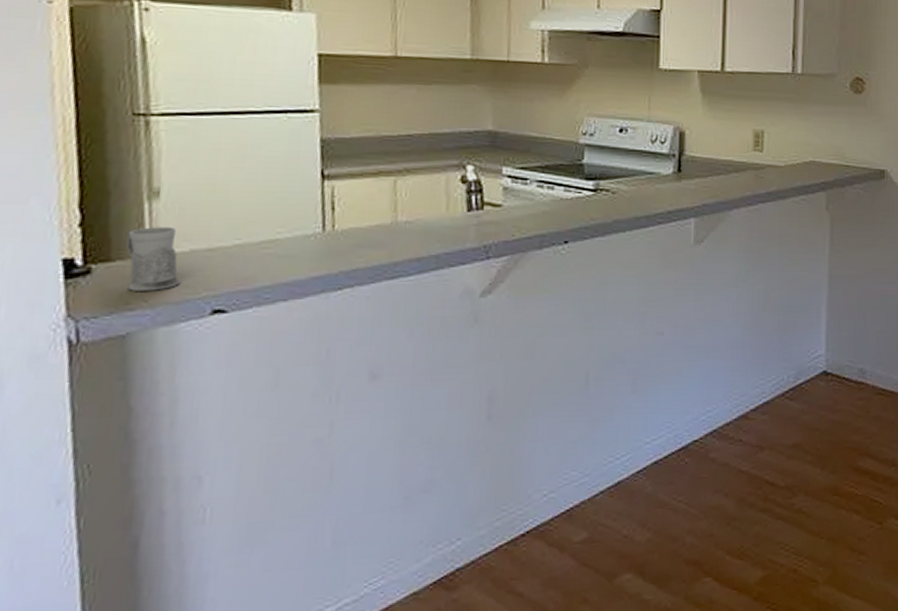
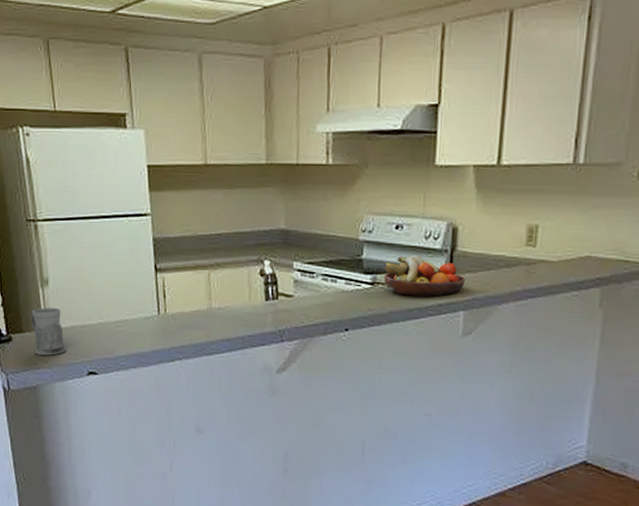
fruit bowl: none [606,159,695,203] -> present [383,254,465,297]

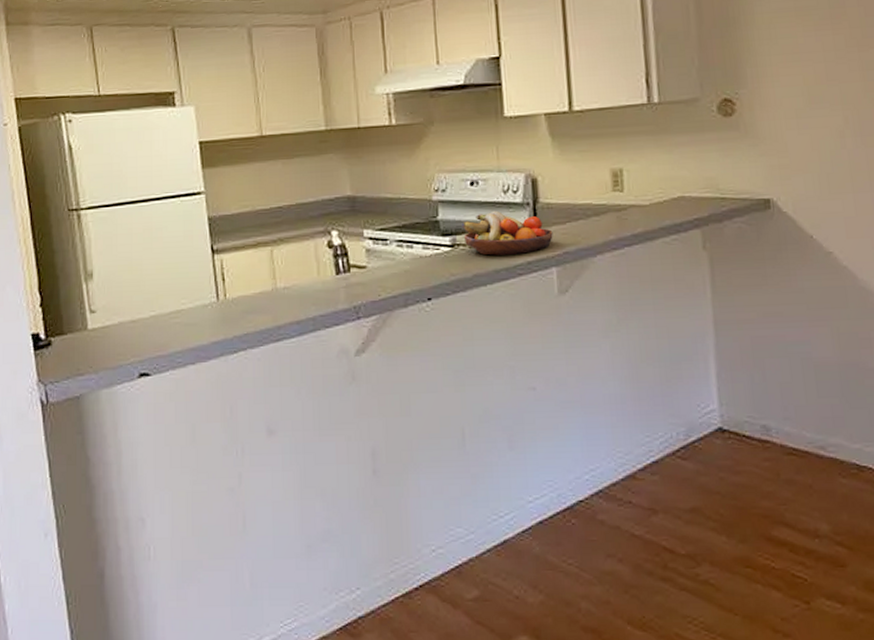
mug: present [31,308,66,356] -> none [74,303,114,359]

